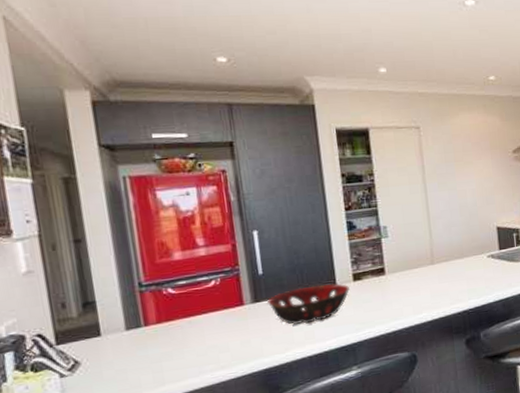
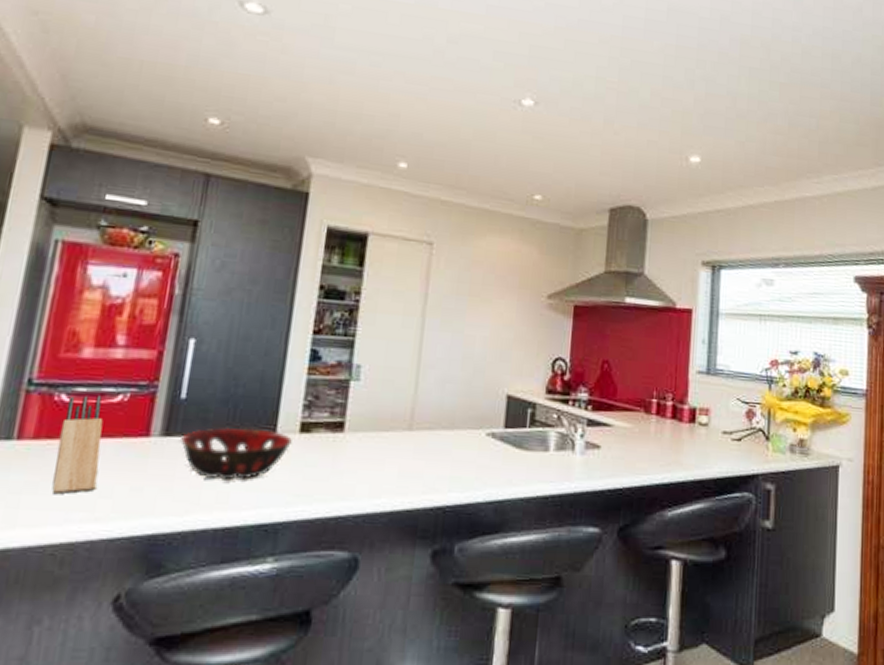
knife block: none [174,284,215,358] -> present [52,395,104,495]

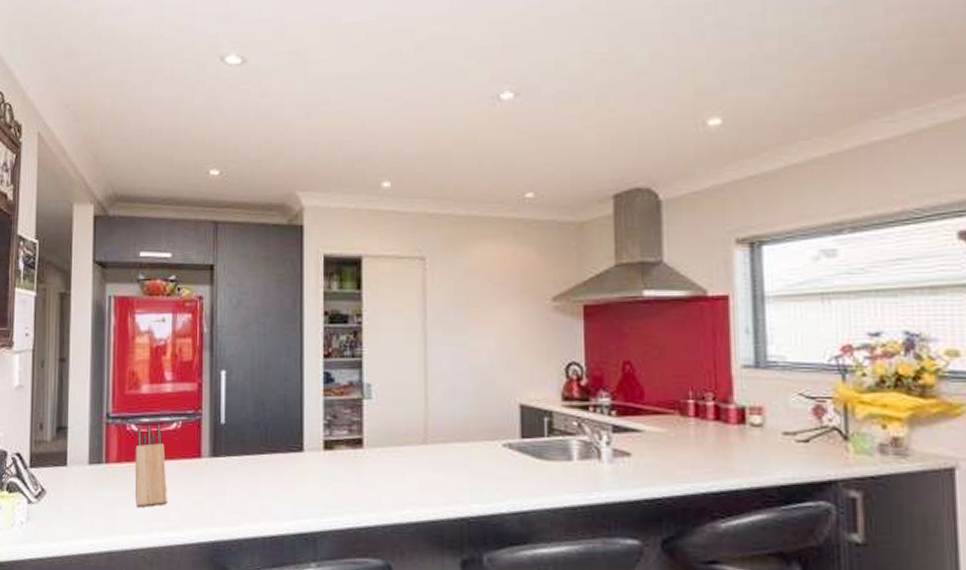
decorative bowl: present [179,428,293,481] -> none [225,447,319,495]

